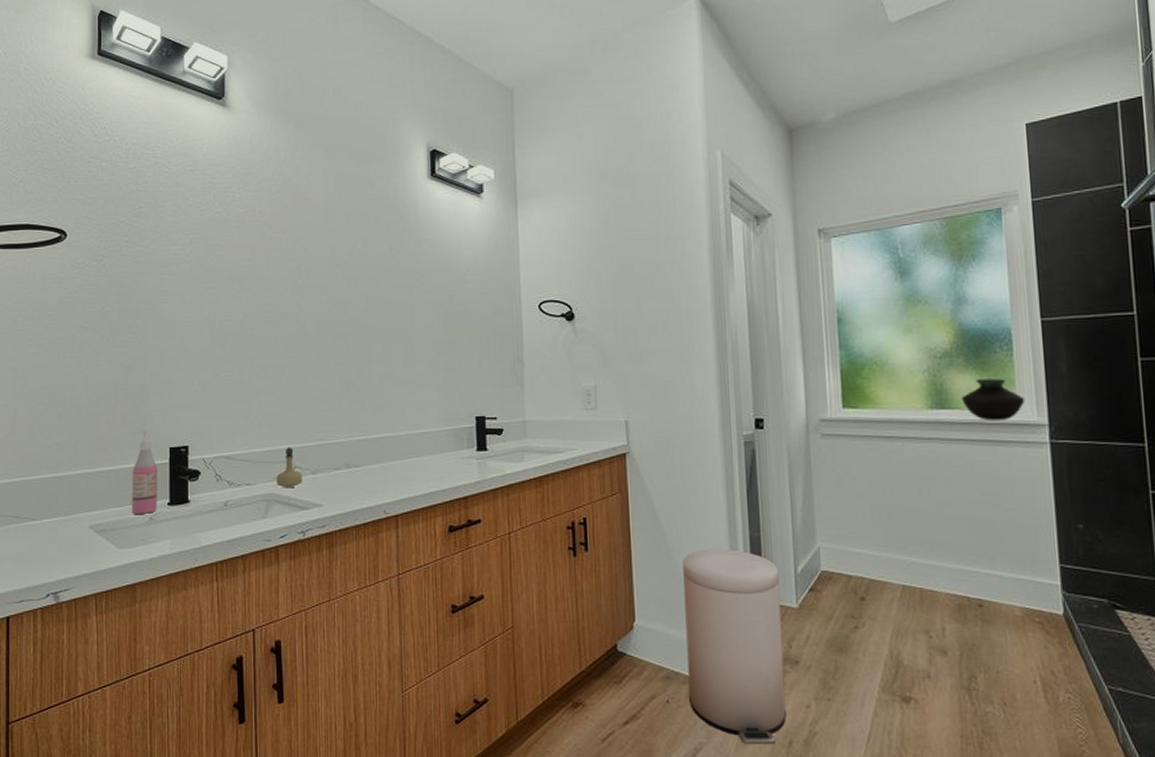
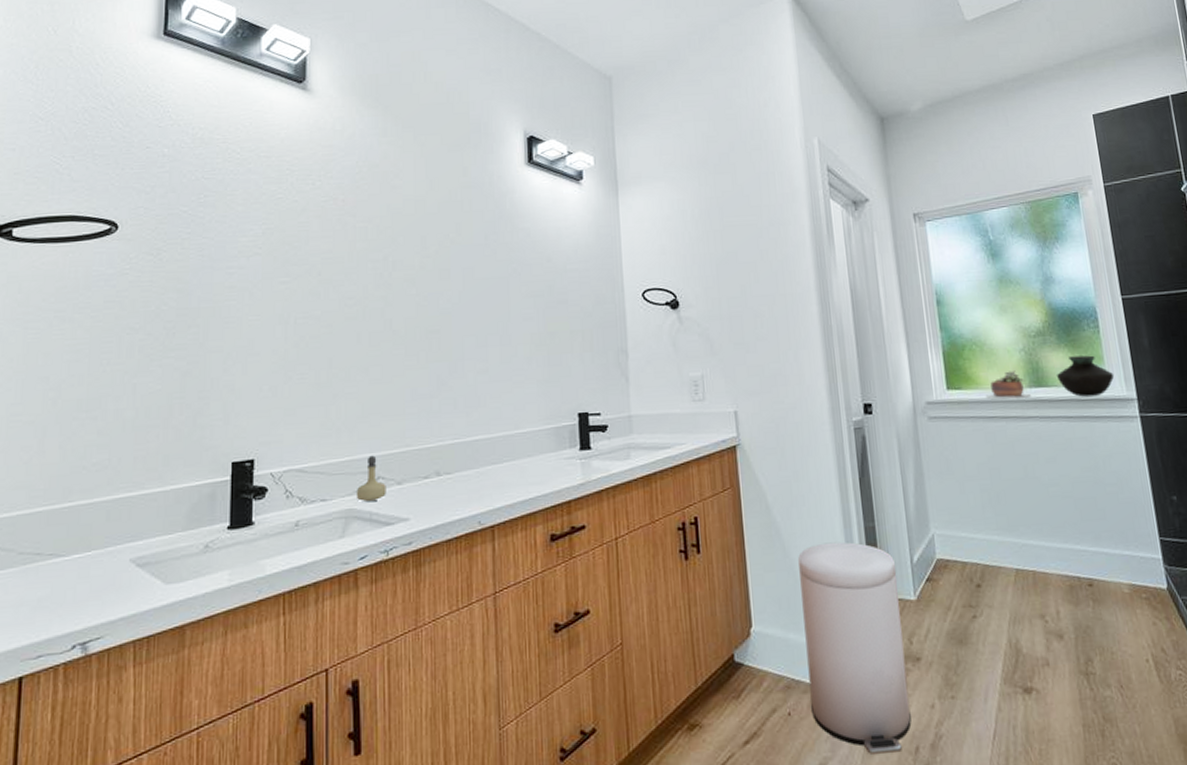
soap dispenser: present [131,429,158,514] -> none [183,442,217,542]
succulent plant: none [883,391,933,421] -> present [985,370,1032,400]

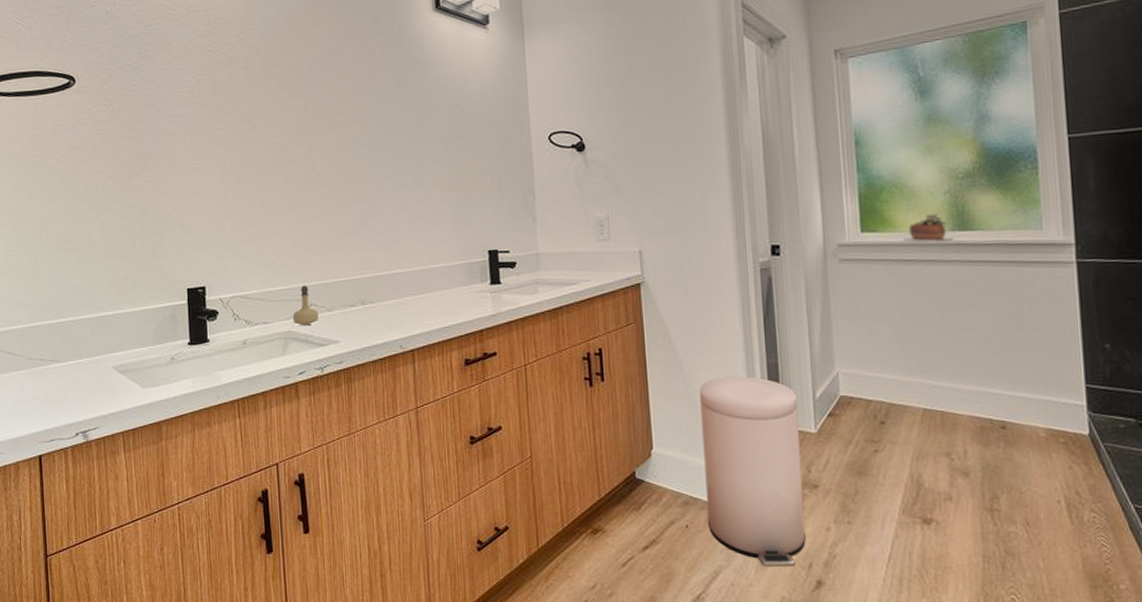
vase: present [1056,355,1115,398] -> none [983,198,1051,242]

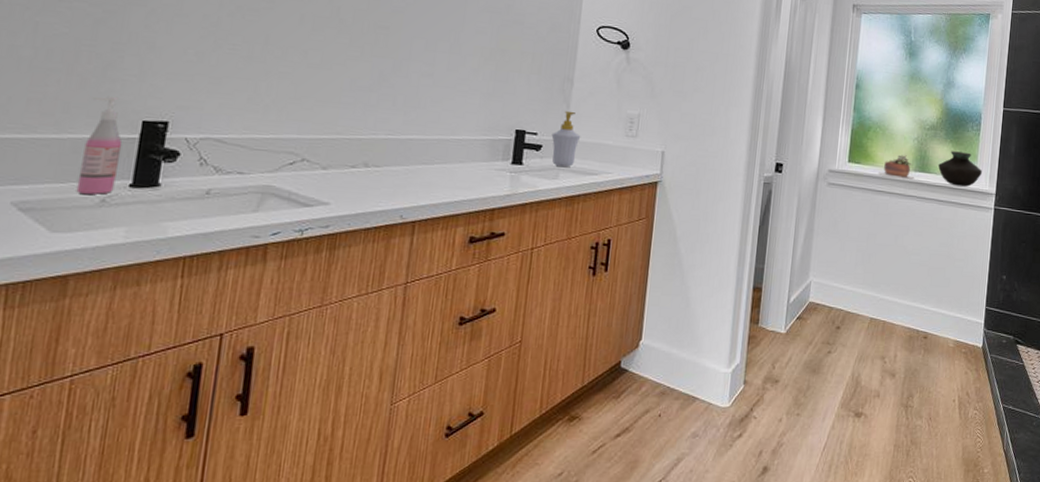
soap dispenser: none [150,271,178,354] -> present [76,96,123,195]
perfume bottle: present [292,285,319,326] -> none [276,137,310,182]
soap bottle: none [523,223,553,280] -> present [551,110,581,167]
pedal bin: present [699,376,806,568] -> none [678,276,775,455]
vase: none [983,198,1051,242] -> present [937,151,983,188]

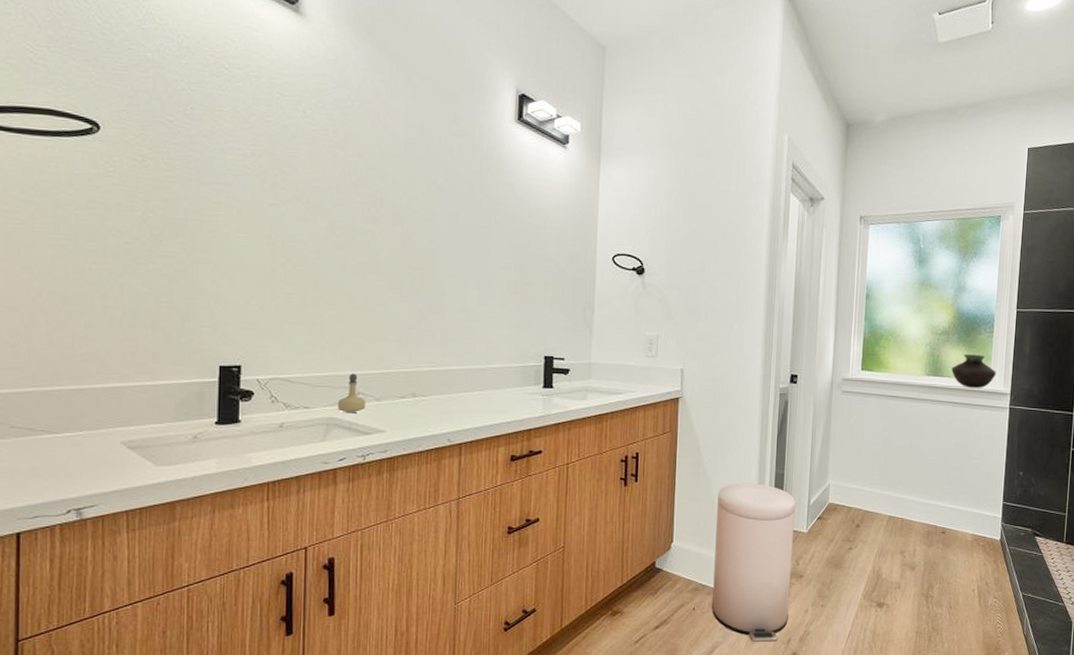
soap dispenser: present [76,96,123,195] -> none [172,345,205,432]
perfume bottle: none [276,137,310,182] -> present [337,373,366,414]
soap bottle: present [551,110,581,167] -> none [577,336,605,388]
pedal bin: none [678,276,775,455] -> present [711,483,796,643]
succulent plant: present [878,154,915,180] -> none [891,360,928,385]

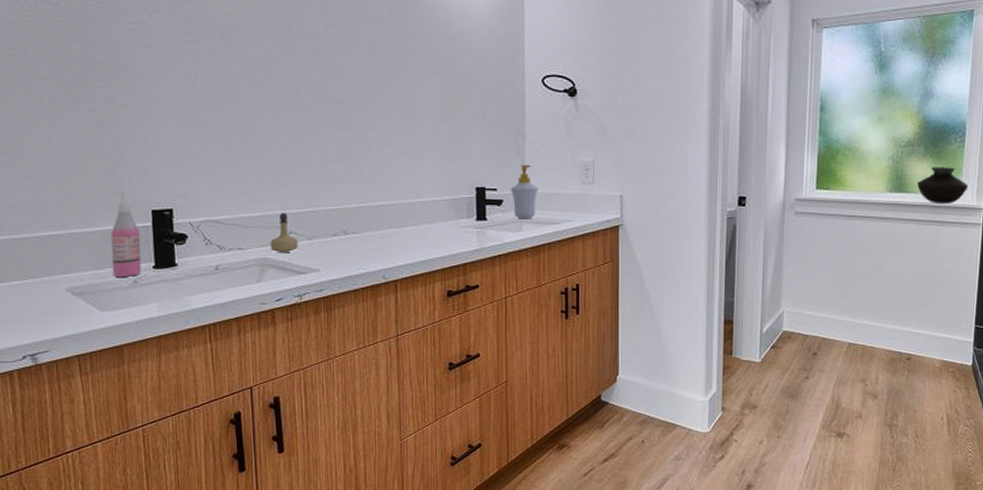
soap dispenser: none [172,345,205,432] -> present [108,190,141,277]
soap bottle: none [577,336,605,388] -> present [510,164,539,218]
pedal bin: present [711,483,796,643] -> none [660,312,748,475]

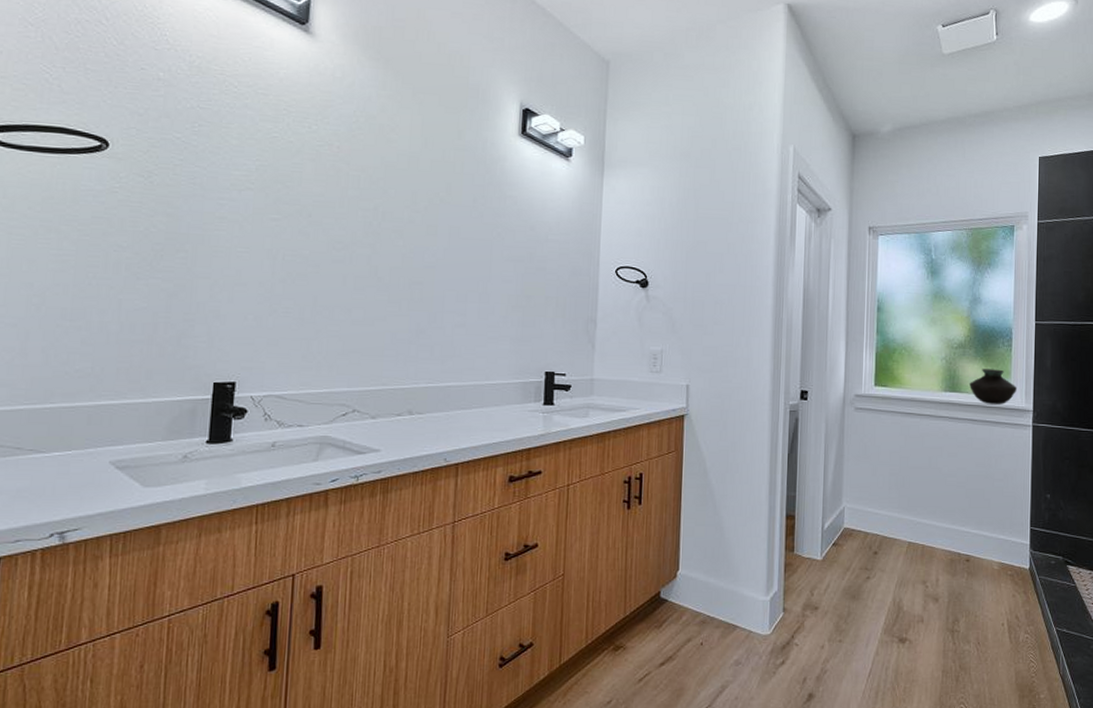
soap dispenser: present [108,190,141,277] -> none [162,361,198,451]
perfume bottle: present [270,212,298,253] -> none [331,390,361,432]
soap bottle: present [510,164,539,218] -> none [579,350,607,405]

